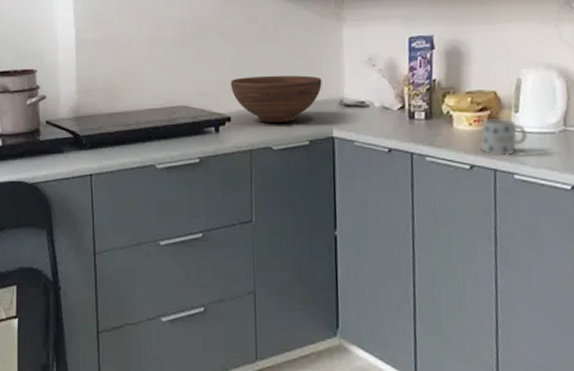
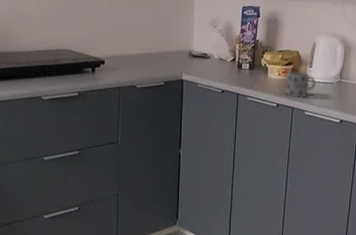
fruit bowl: present [230,75,322,124] -> none [105,29,177,68]

